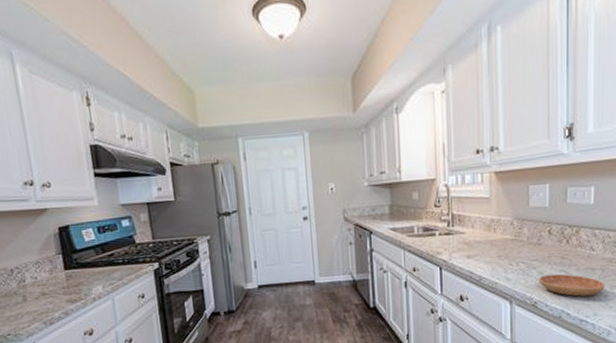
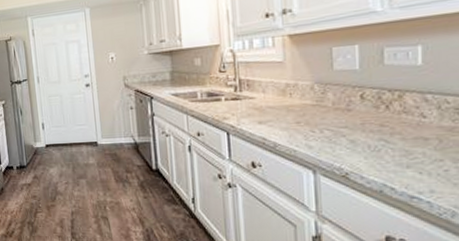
saucer: present [539,274,605,297] -> none [350,143,445,170]

